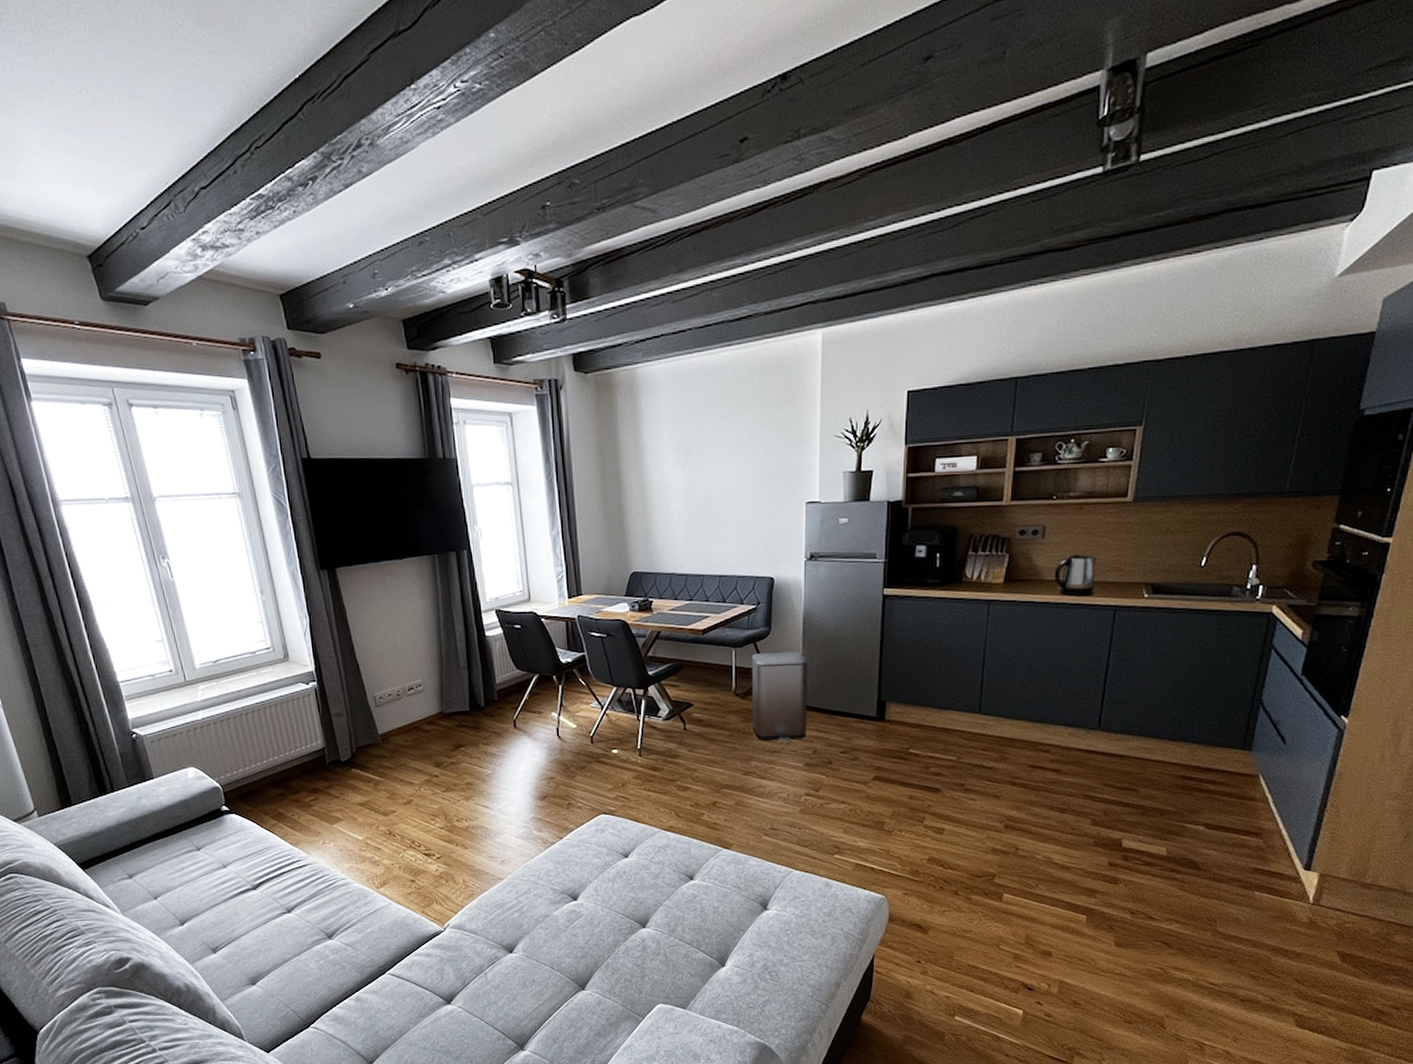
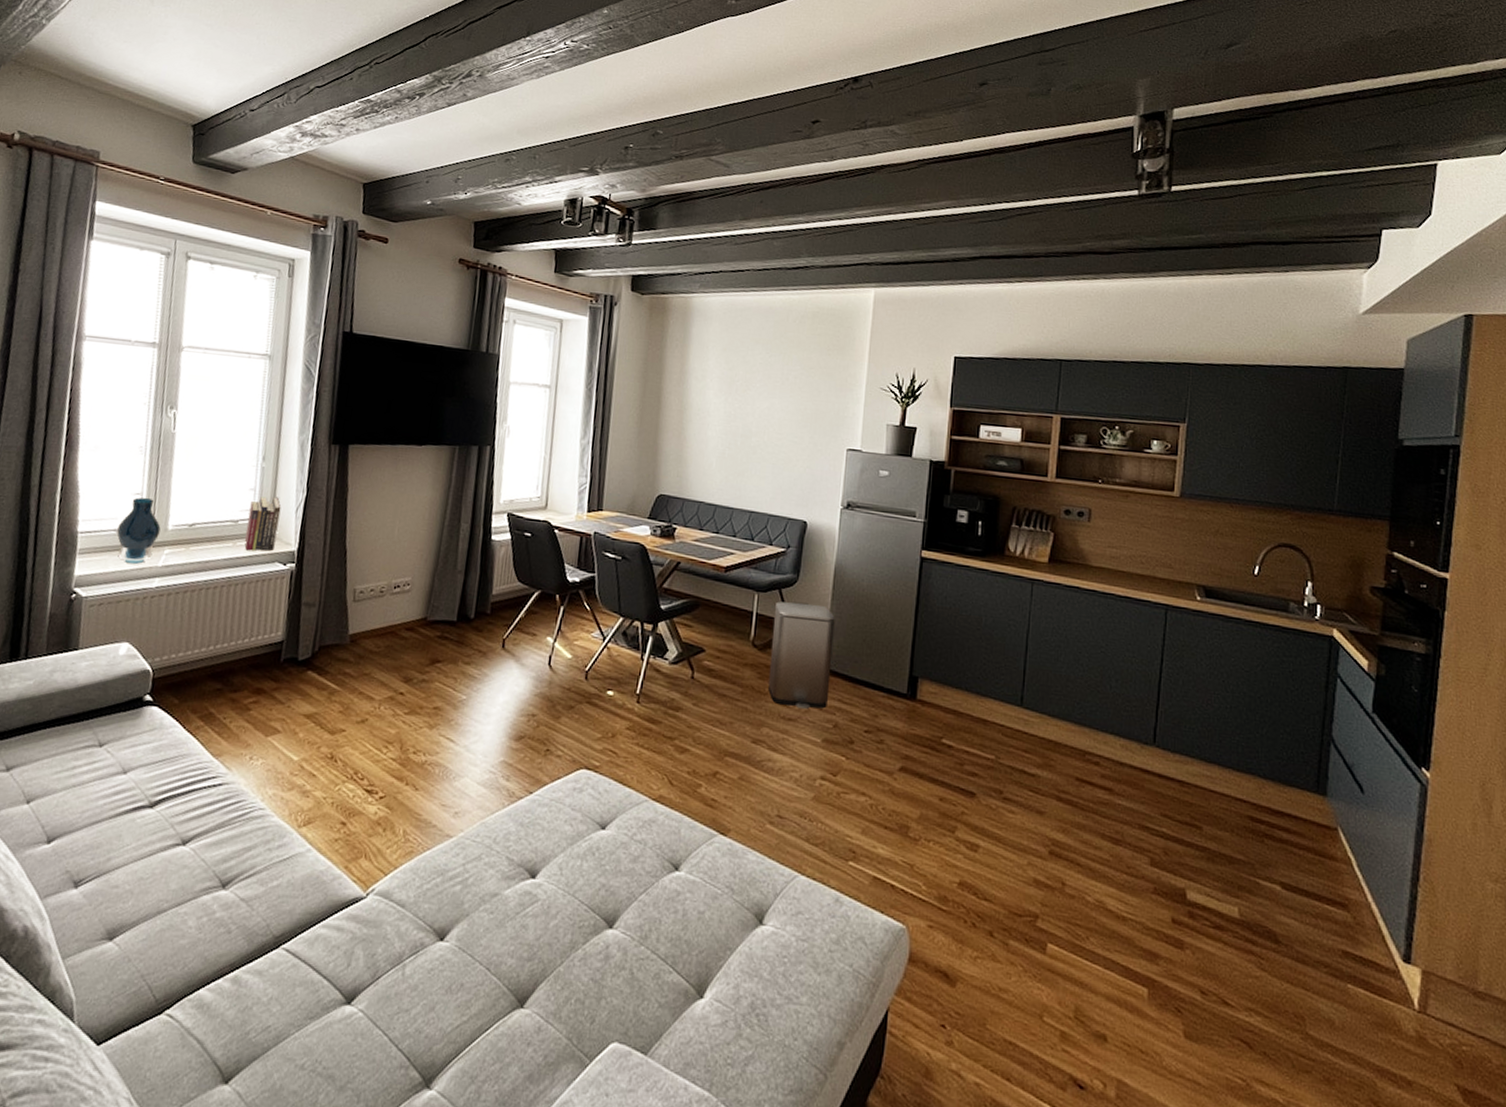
vase: none [151,644,190,703] -> present [116,497,161,565]
books: none [262,626,294,677] -> present [244,497,282,552]
kettle: present [1054,554,1097,597] -> none [1101,543,1146,591]

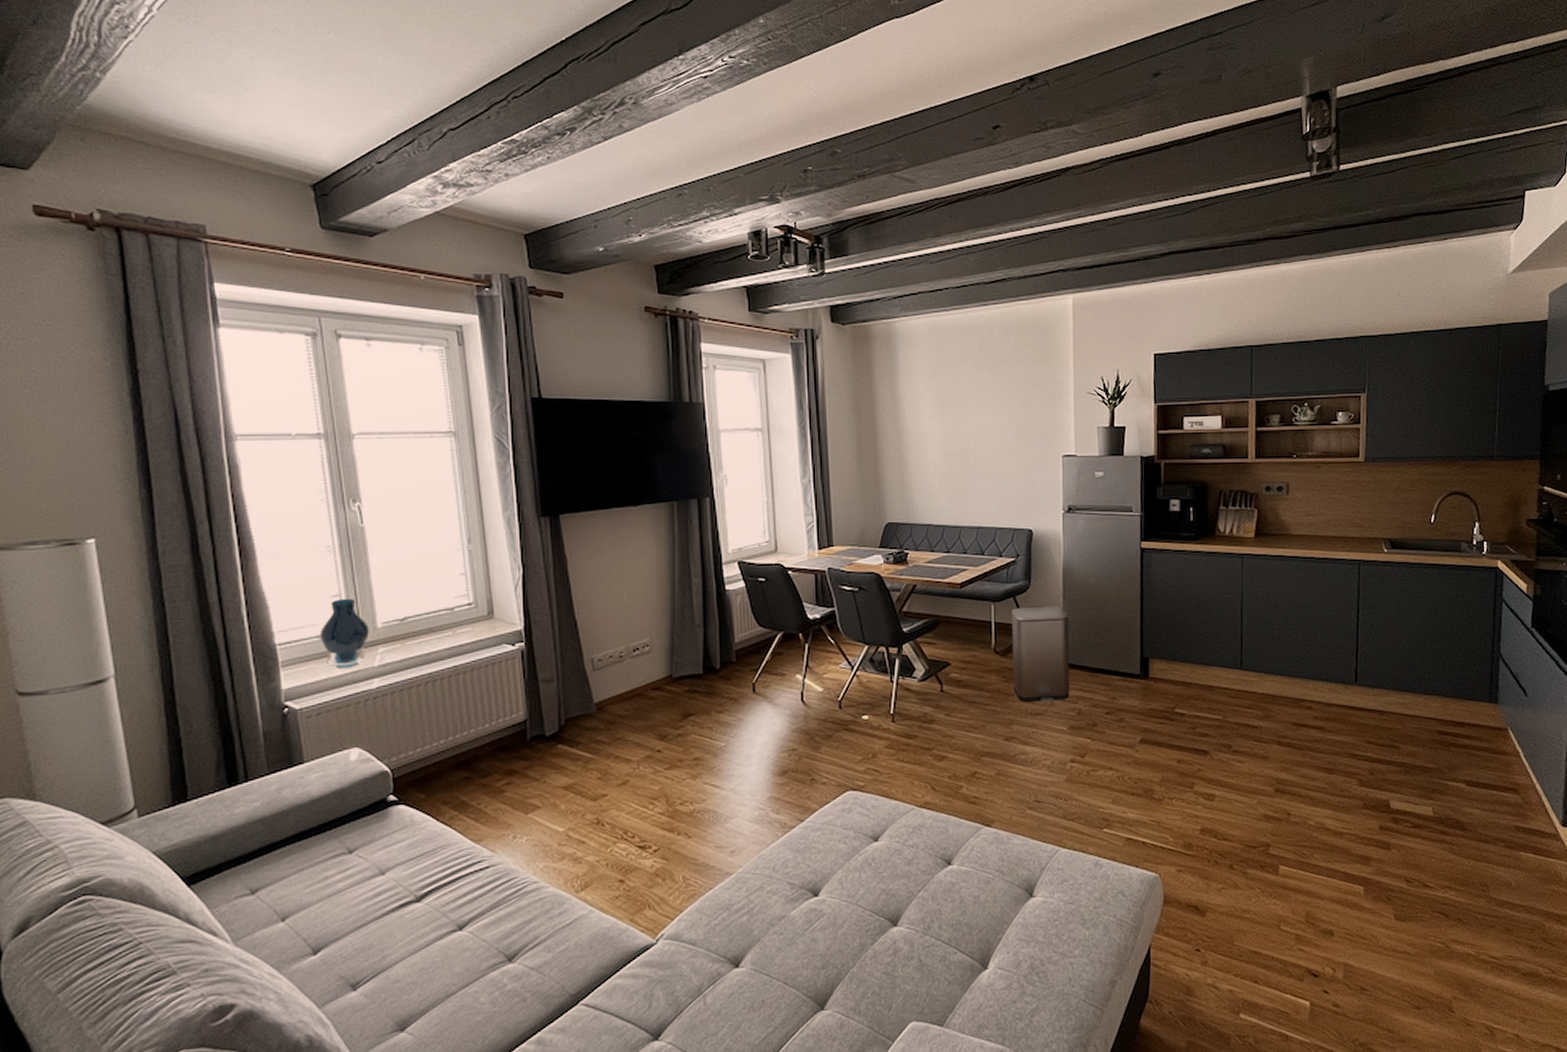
books: present [244,497,282,552] -> none [464,578,498,637]

